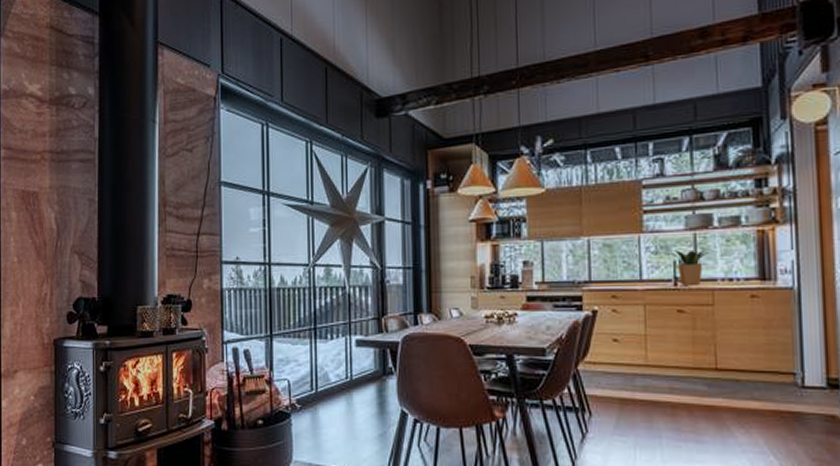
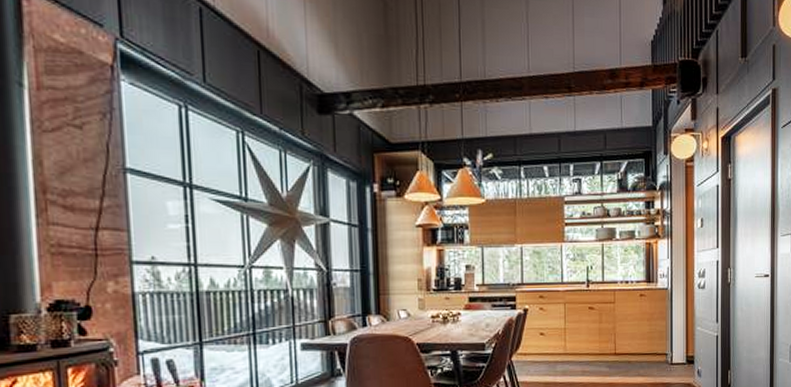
potted plant: present [669,249,711,287] -> none [584,257,614,288]

